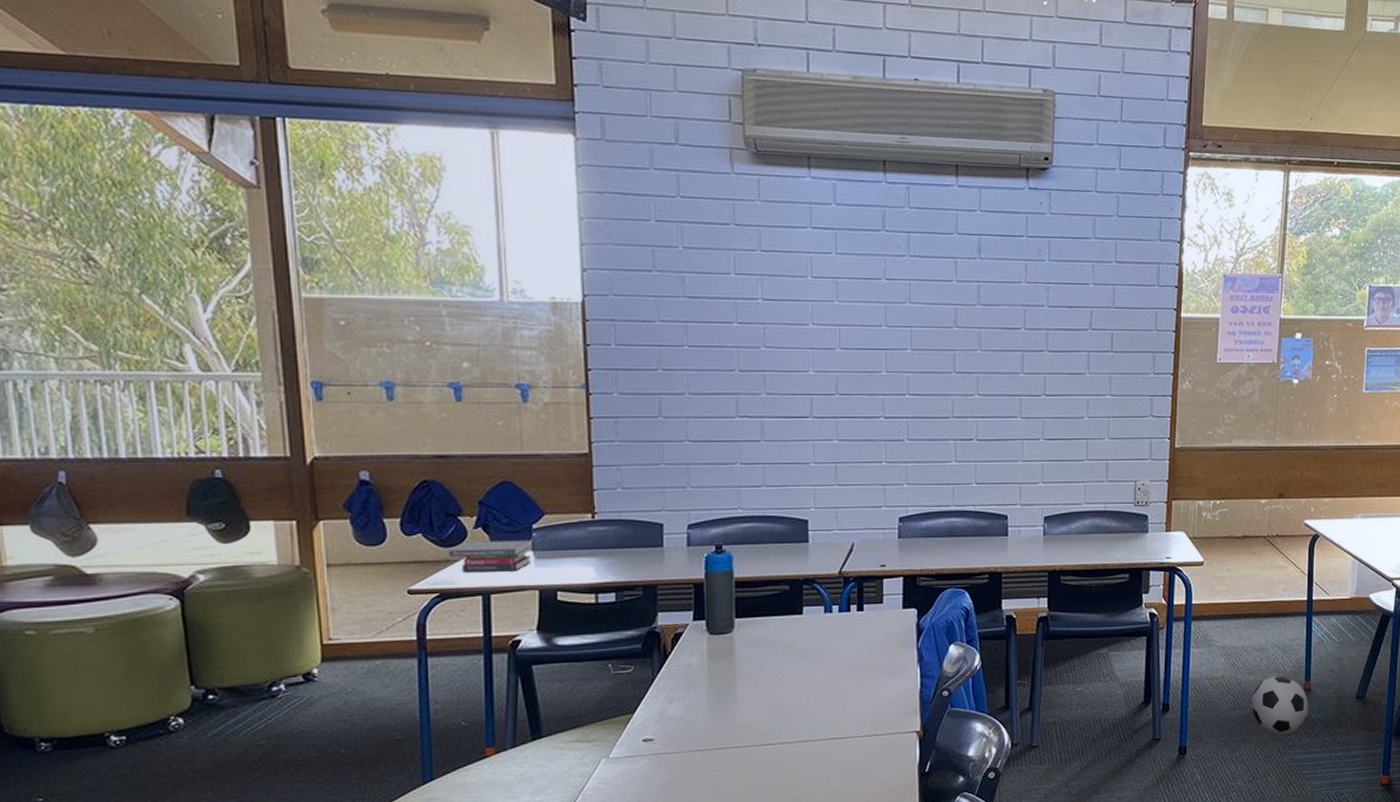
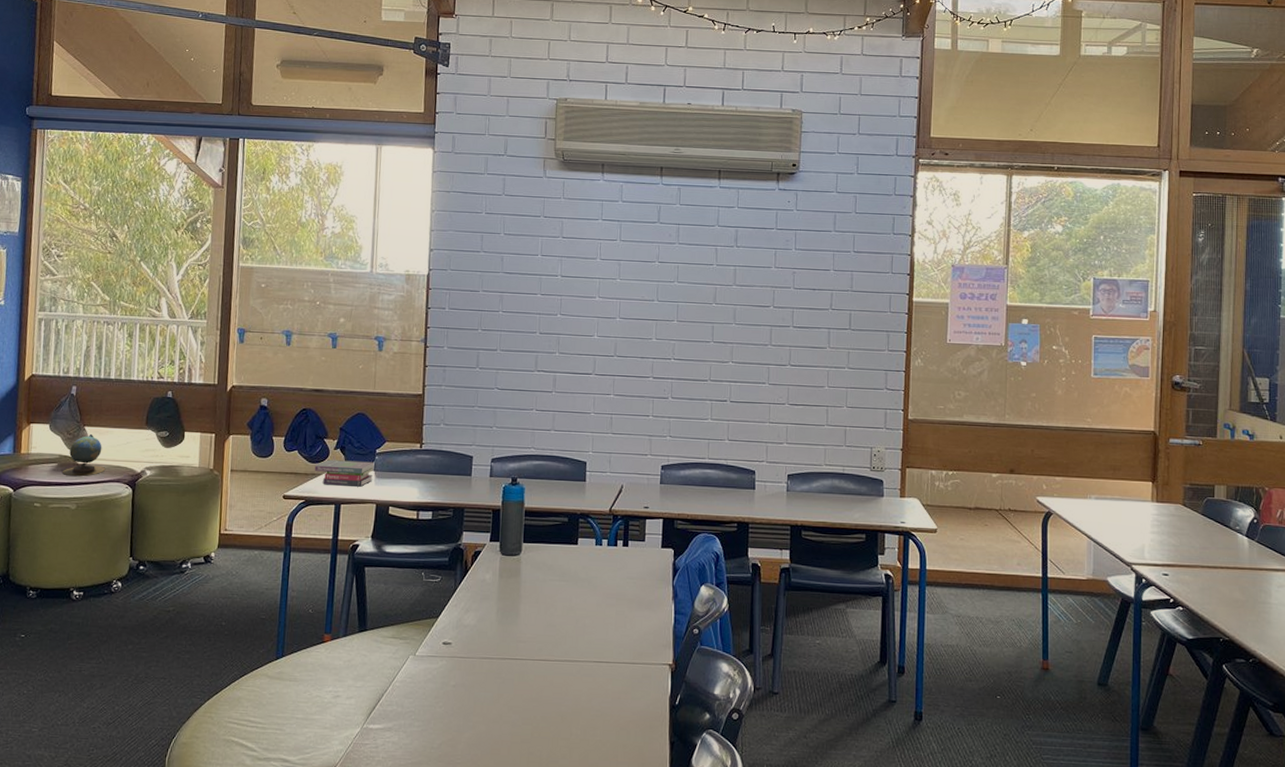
globe: none [64,533,134,592] -> present [63,433,106,477]
soccer ball: present [1251,676,1309,735] -> none [987,651,1047,713]

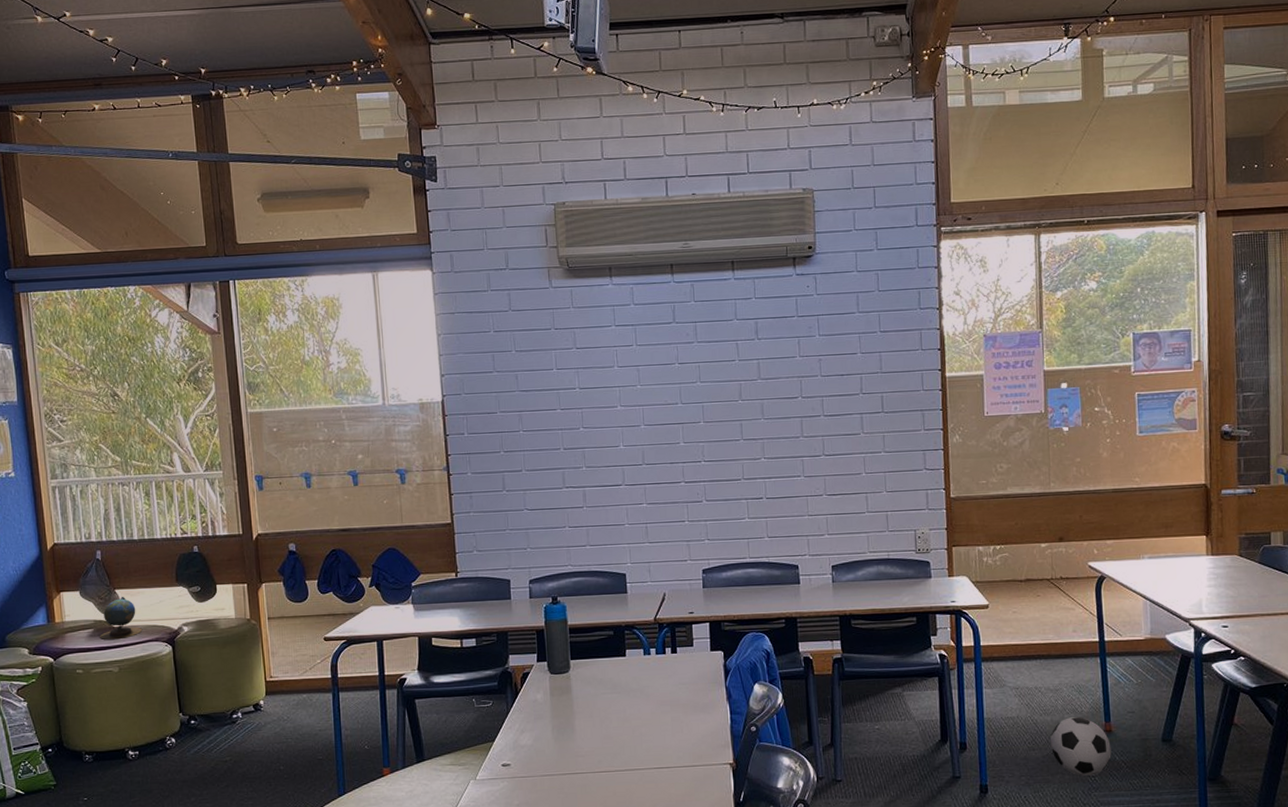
books: present [314,459,375,487] -> none [351,595,412,623]
soccer ball: none [987,651,1047,713] -> present [1050,717,1112,776]

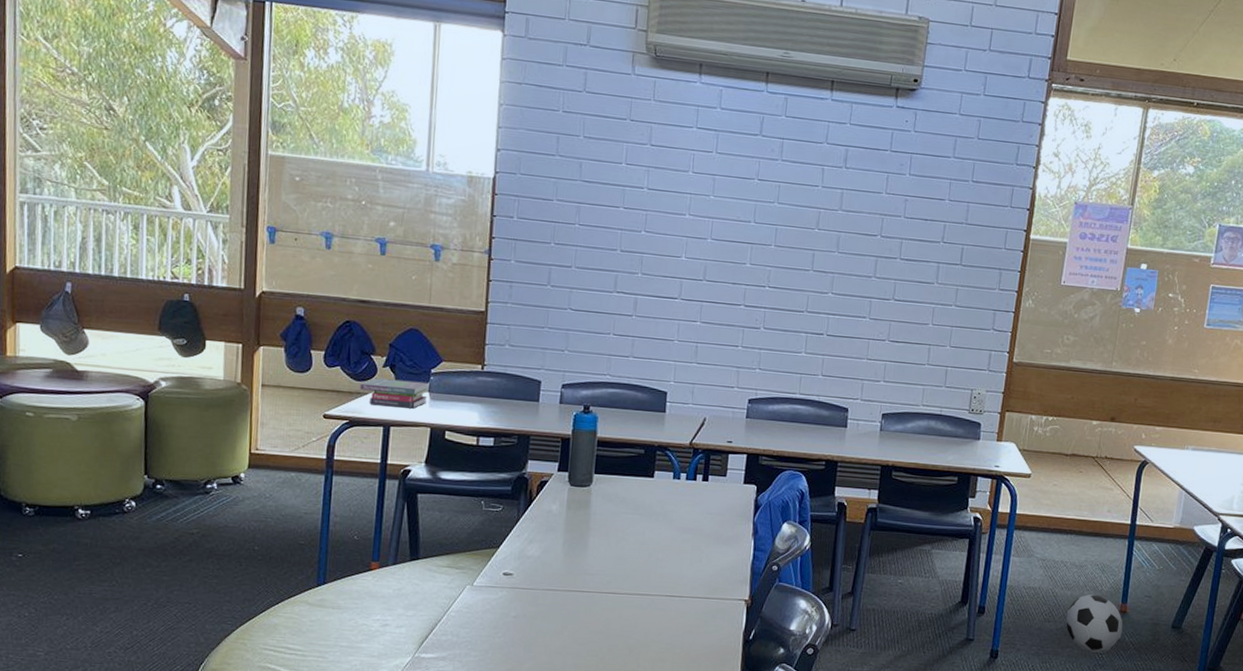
globe: present [100,596,143,640] -> none [59,337,112,385]
books: none [351,595,412,623] -> present [359,378,429,409]

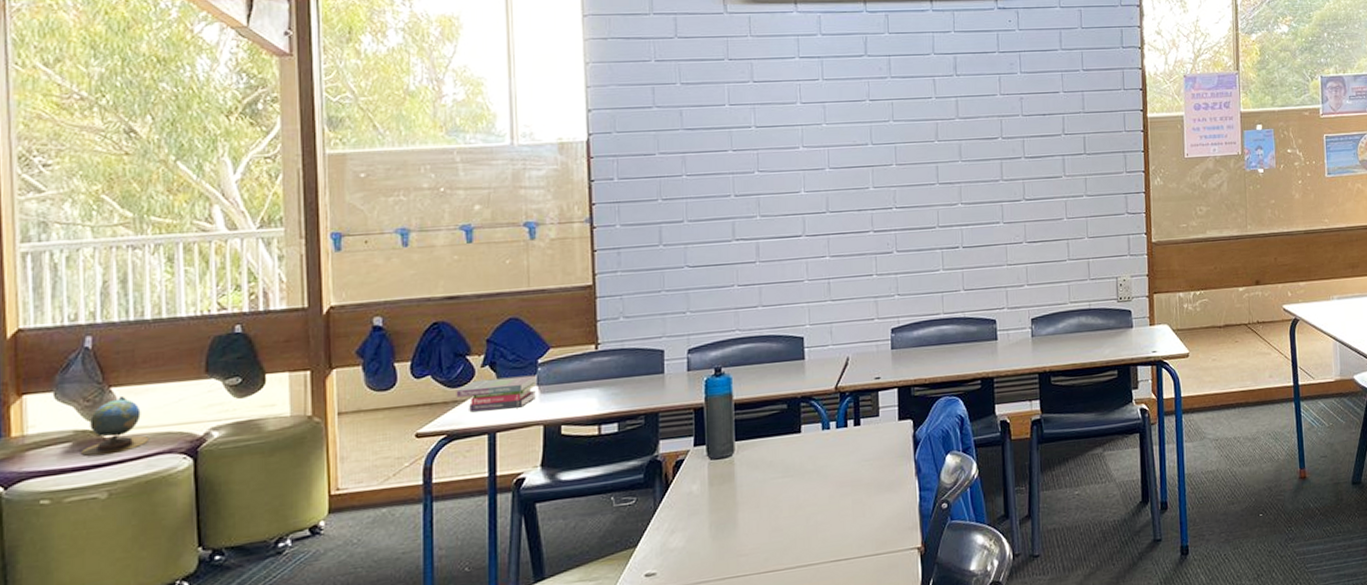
globe: none [59,337,112,385] -> present [82,395,150,456]
soccer ball: present [1065,594,1123,653] -> none [1248,465,1306,528]

